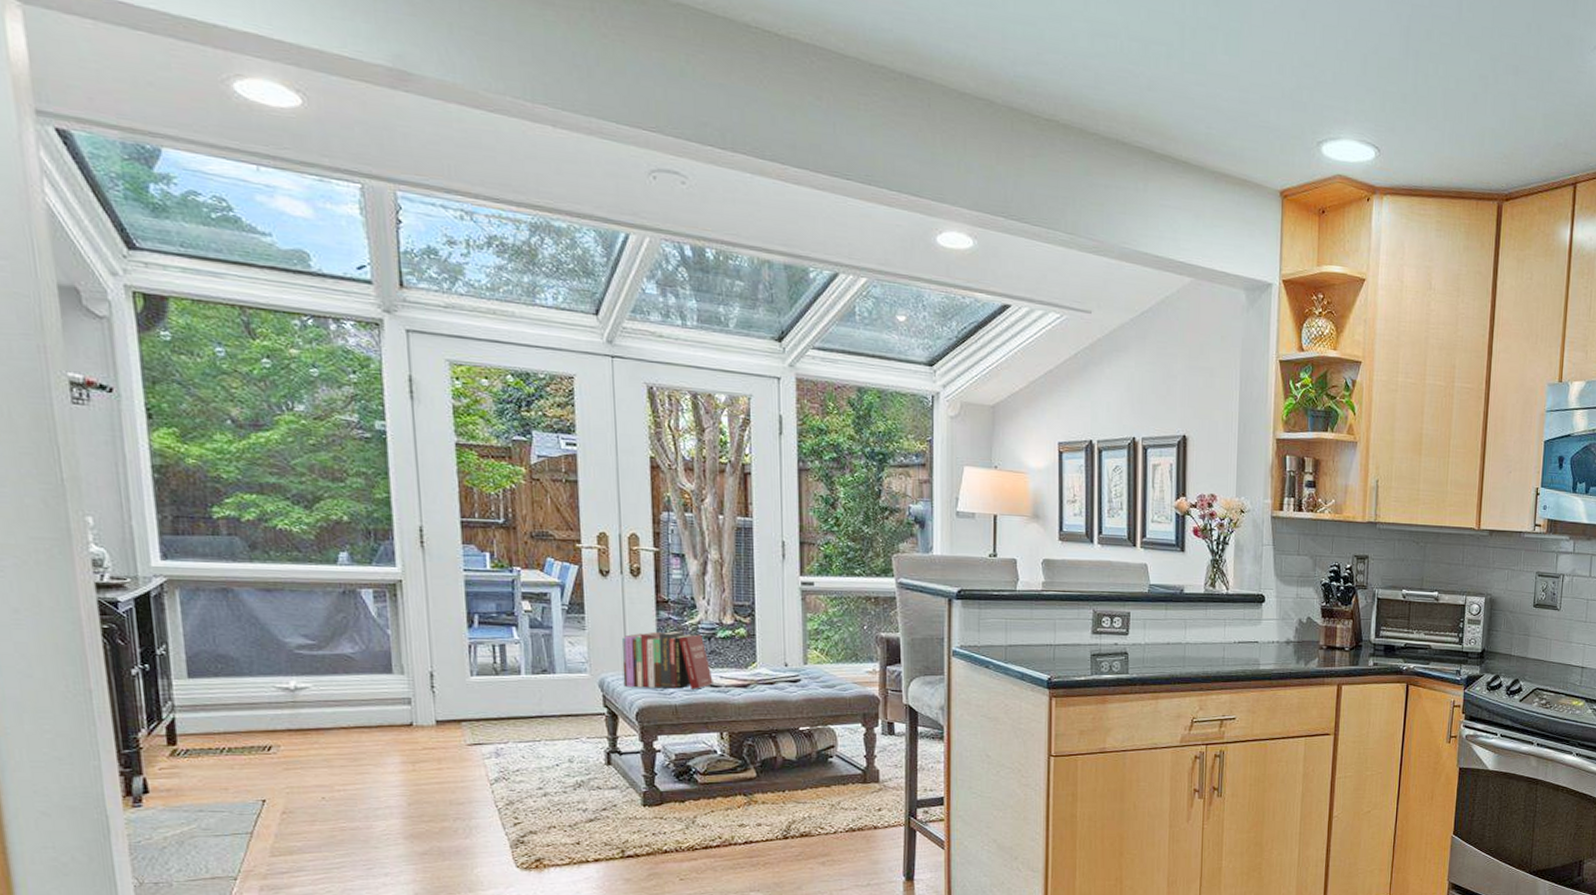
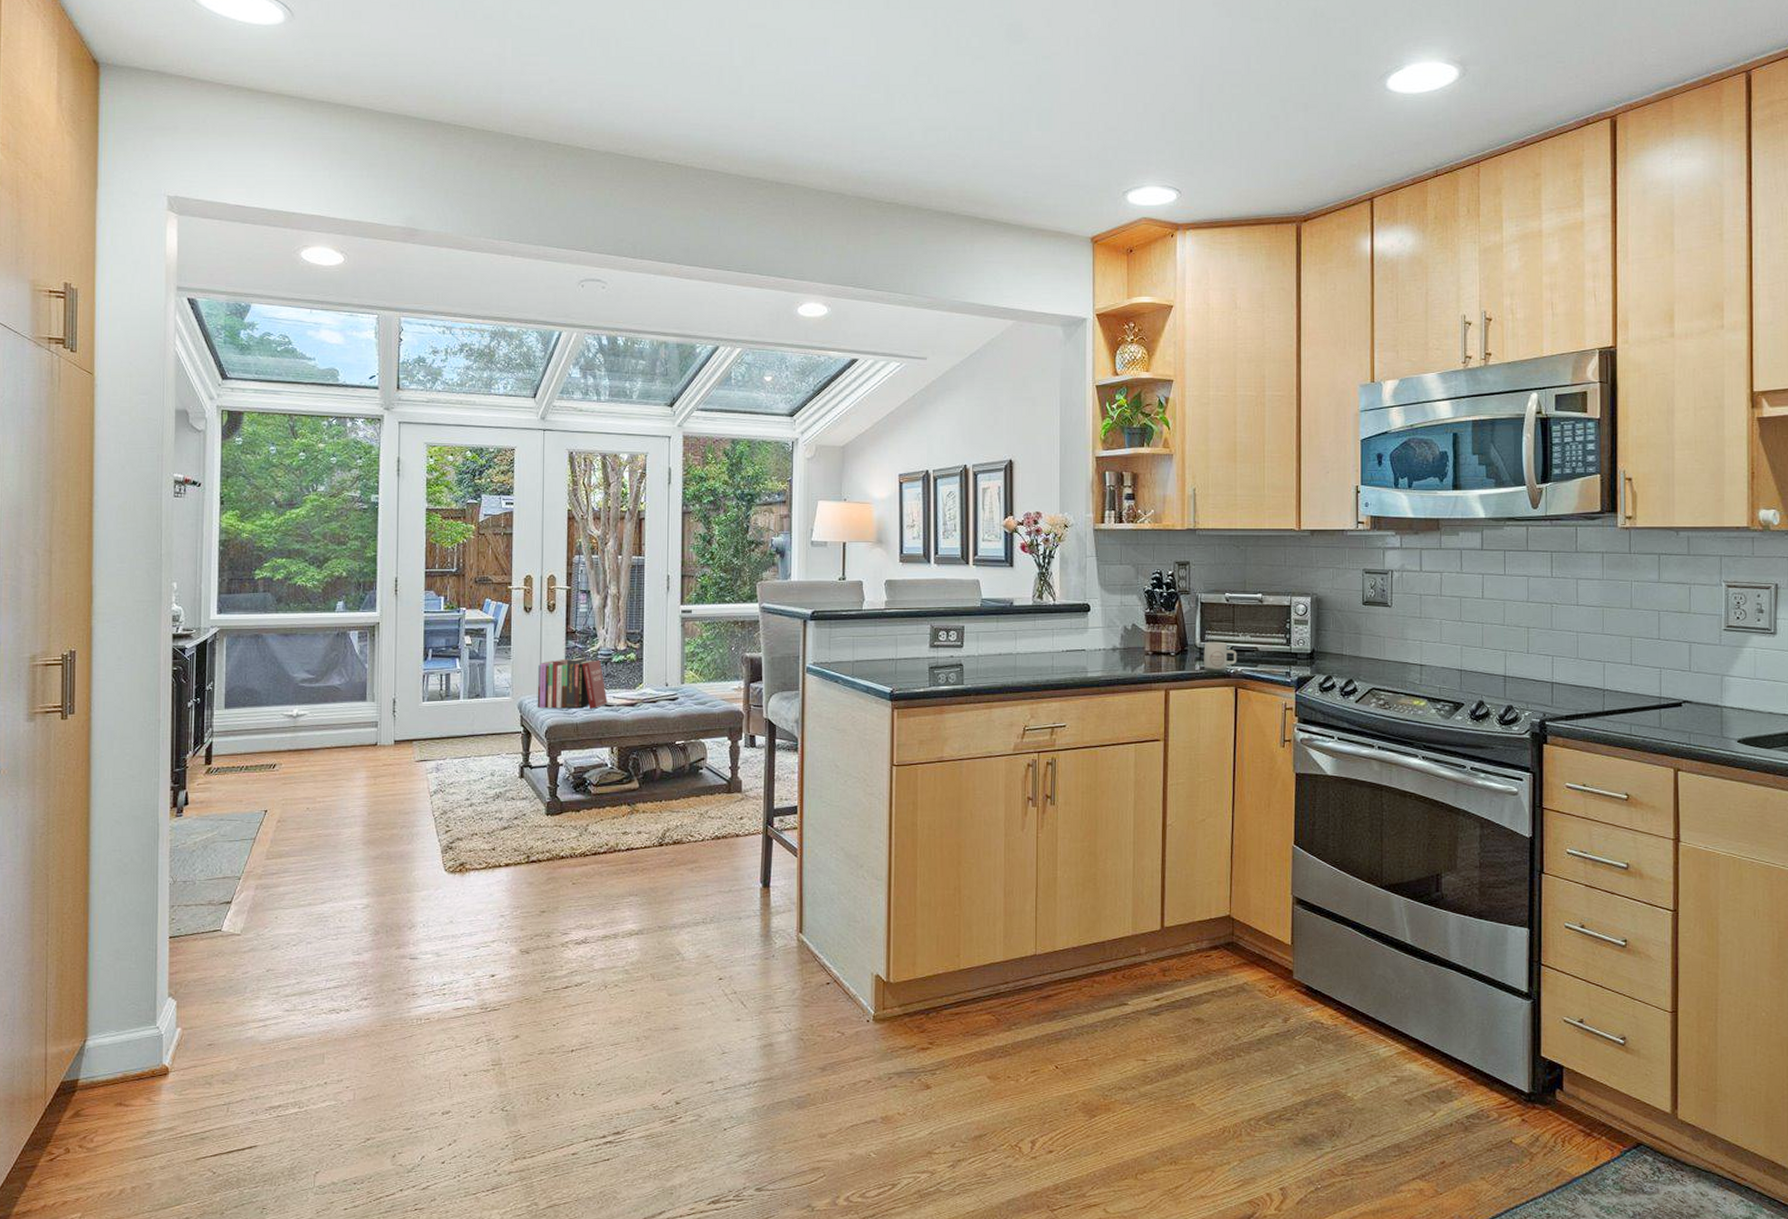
mug: none [1377,637,1411,670] -> present [1204,641,1237,674]

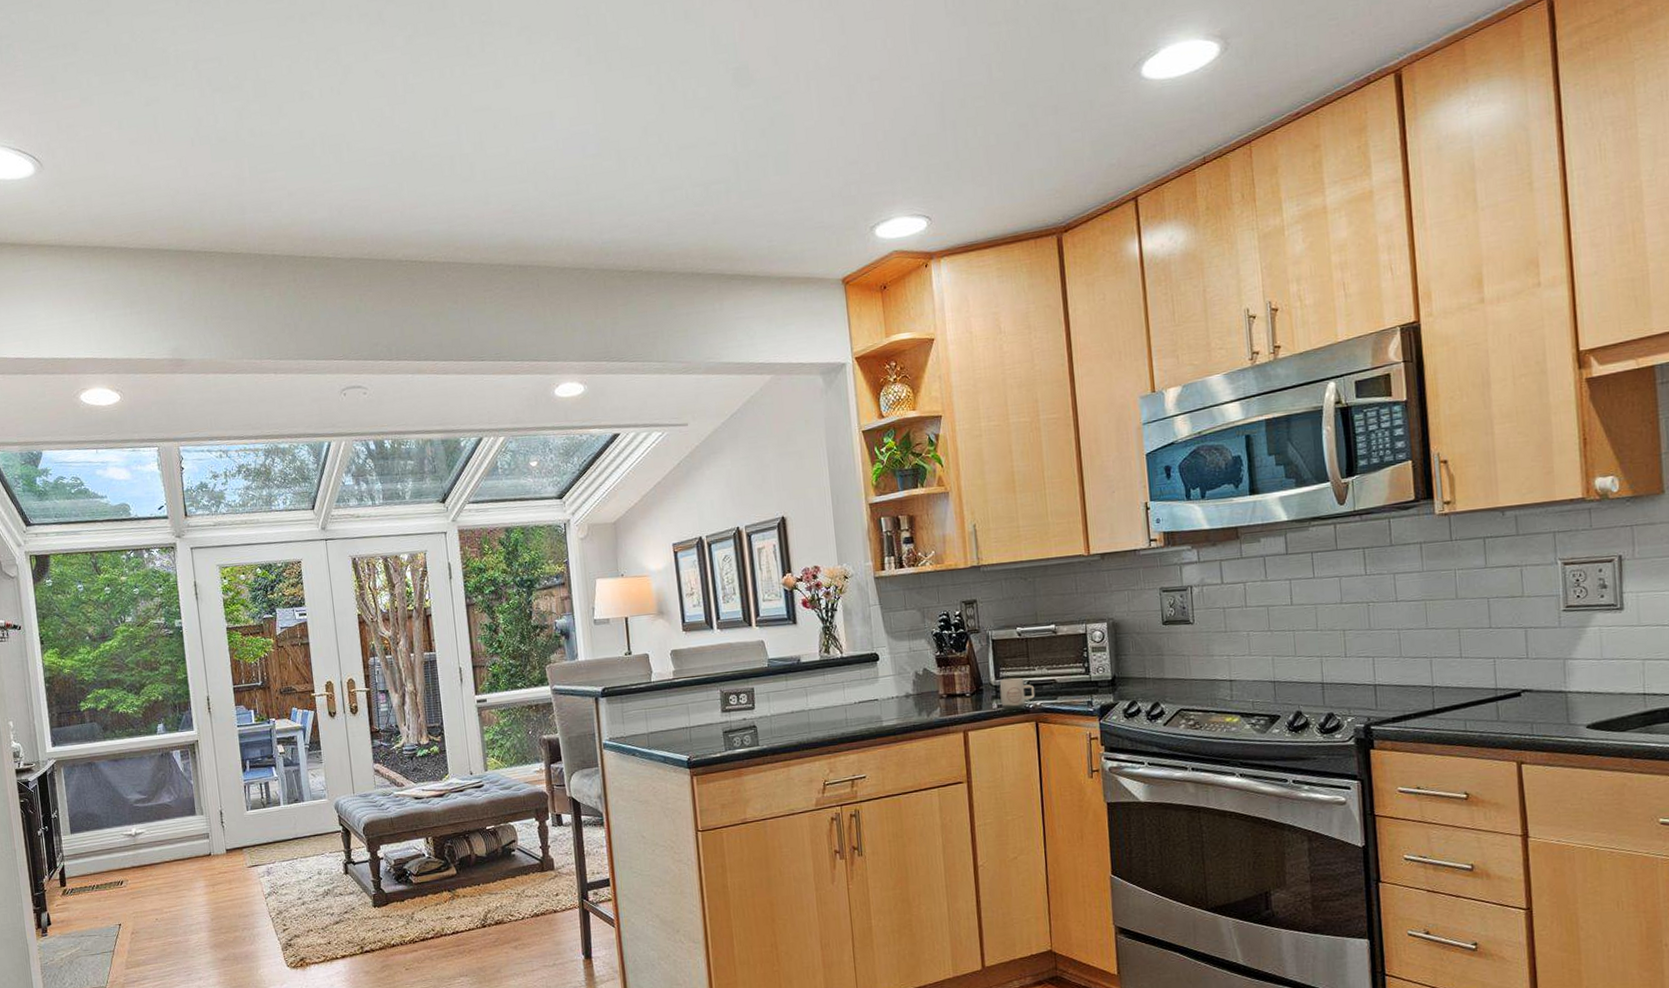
books: present [537,657,608,709] -> none [348,754,418,807]

